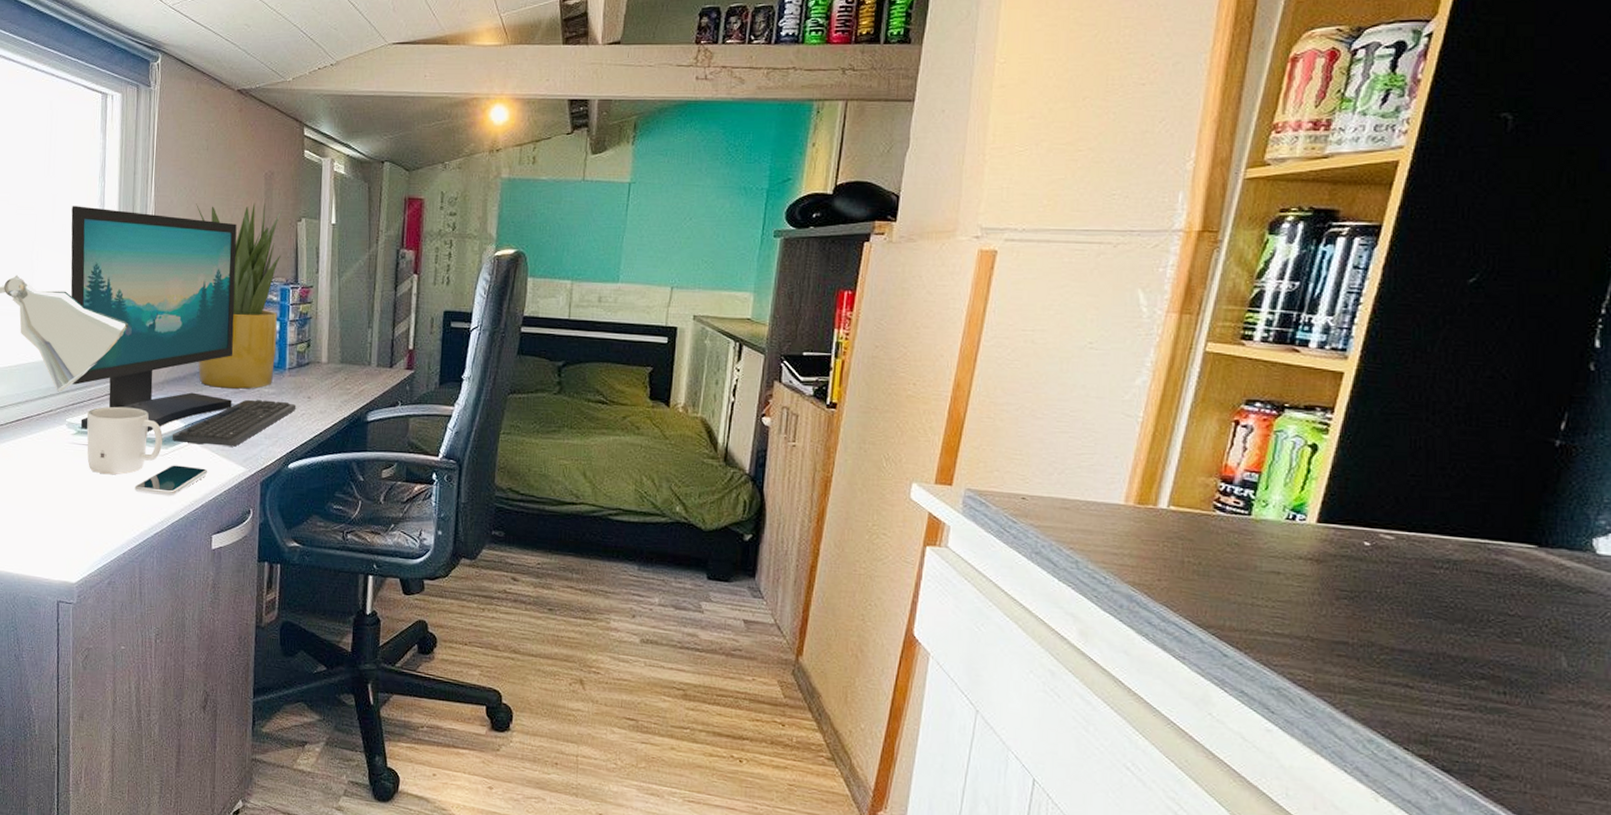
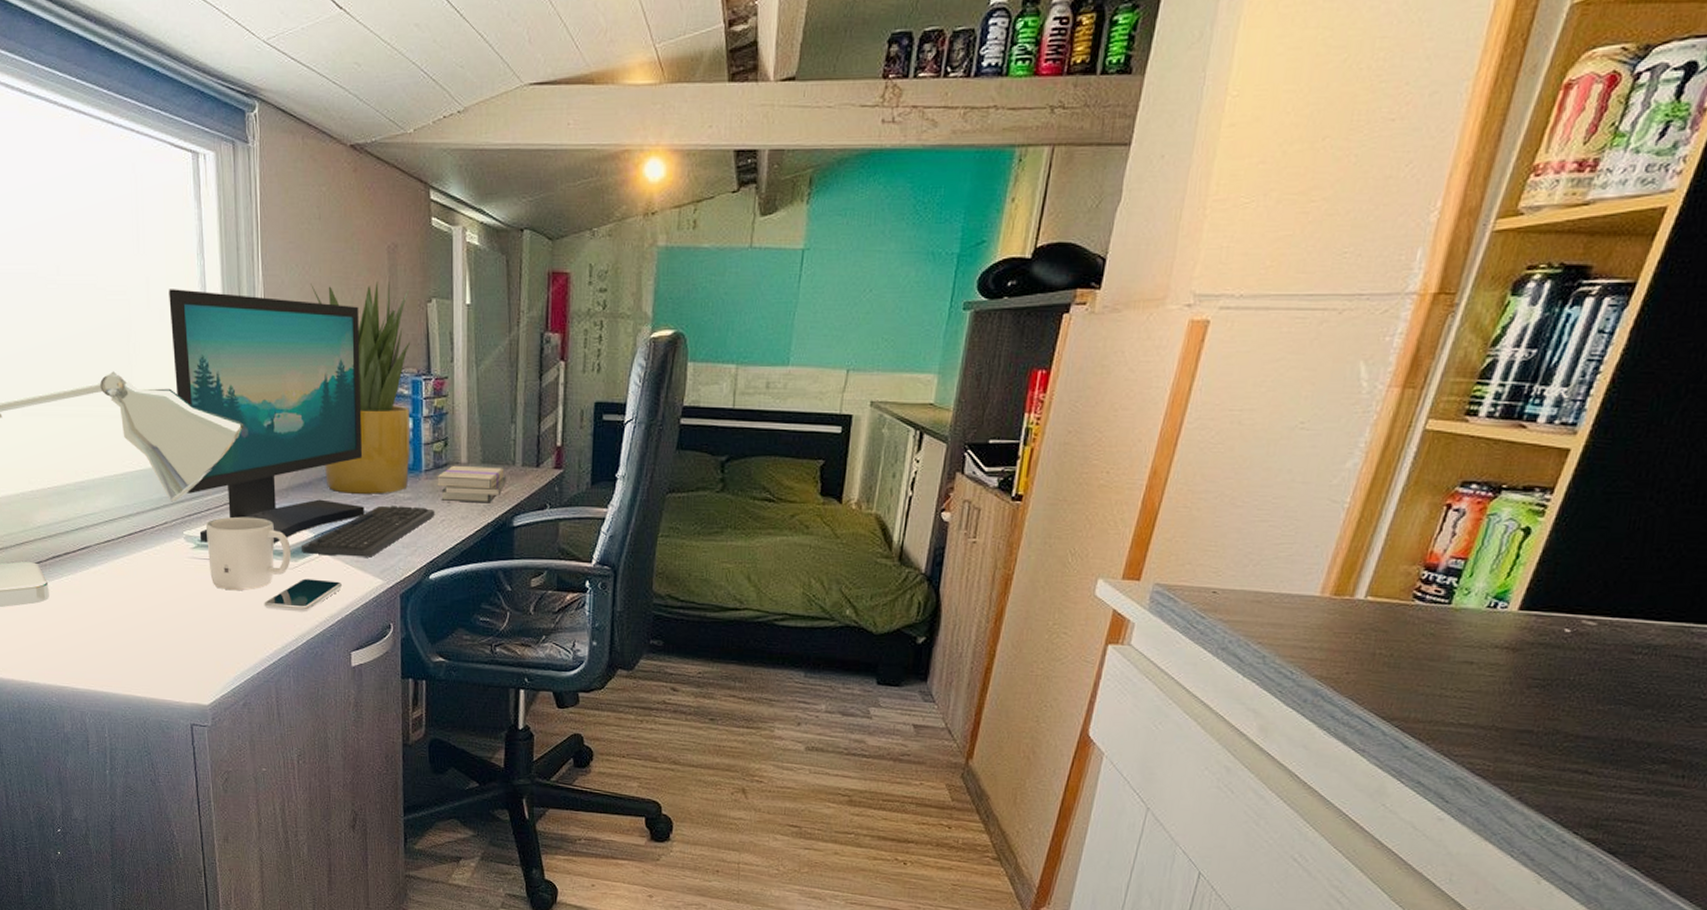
books: none [299,364,363,400] -> present [437,465,507,503]

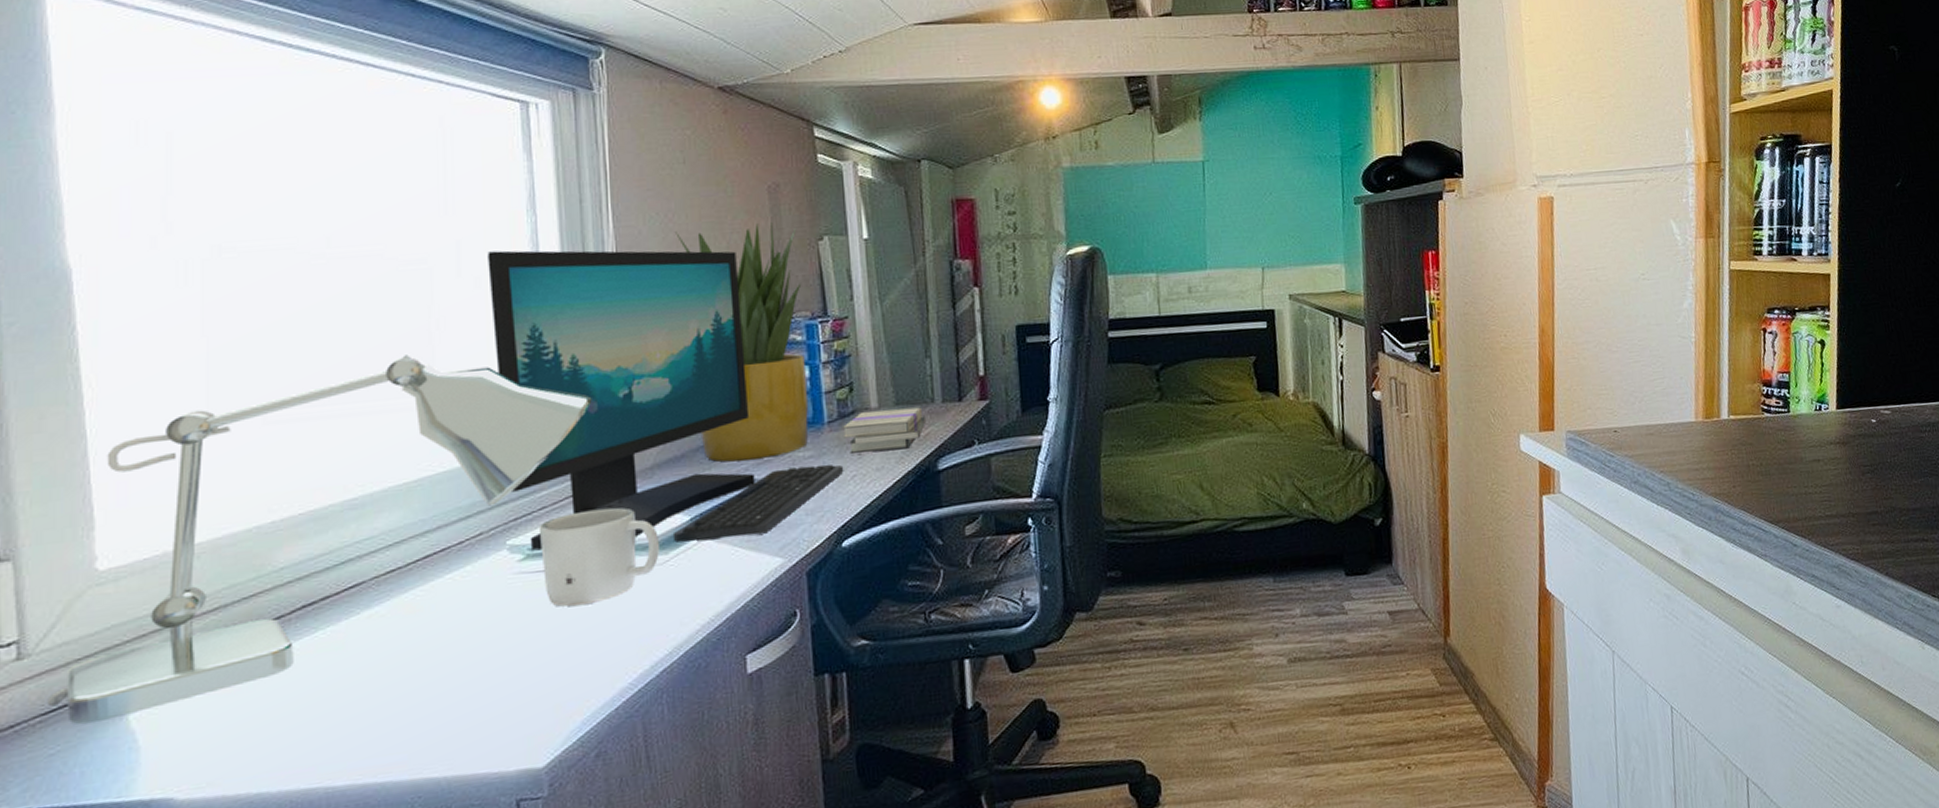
smartphone: present [264,578,343,613] -> none [623,569,731,622]

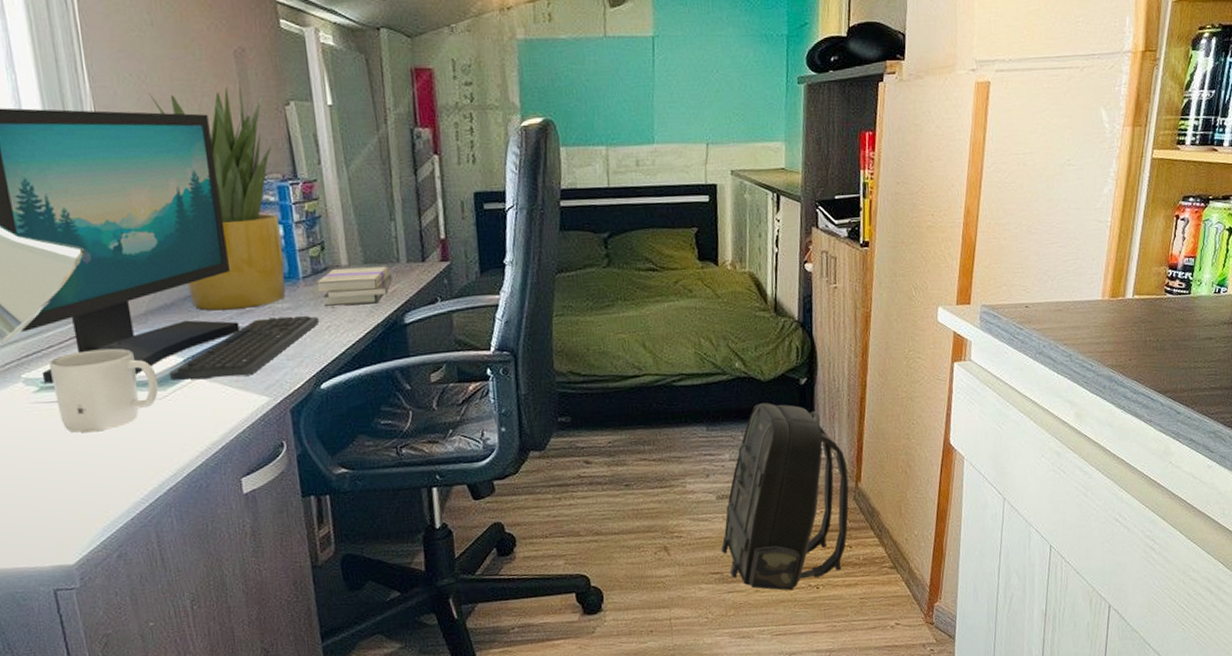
backpack: none [1295,547,1439,772] -> present [721,403,849,591]

